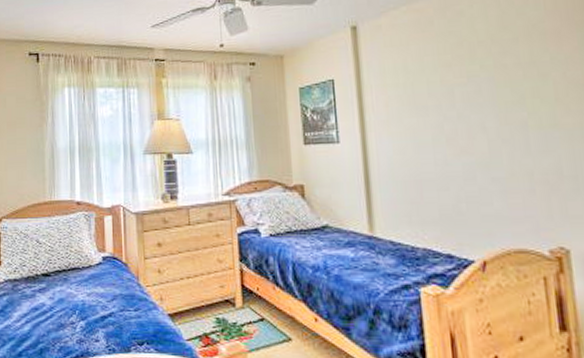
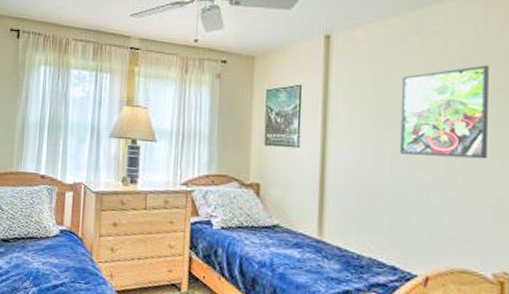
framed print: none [433,39,528,138] -> present [399,64,489,159]

